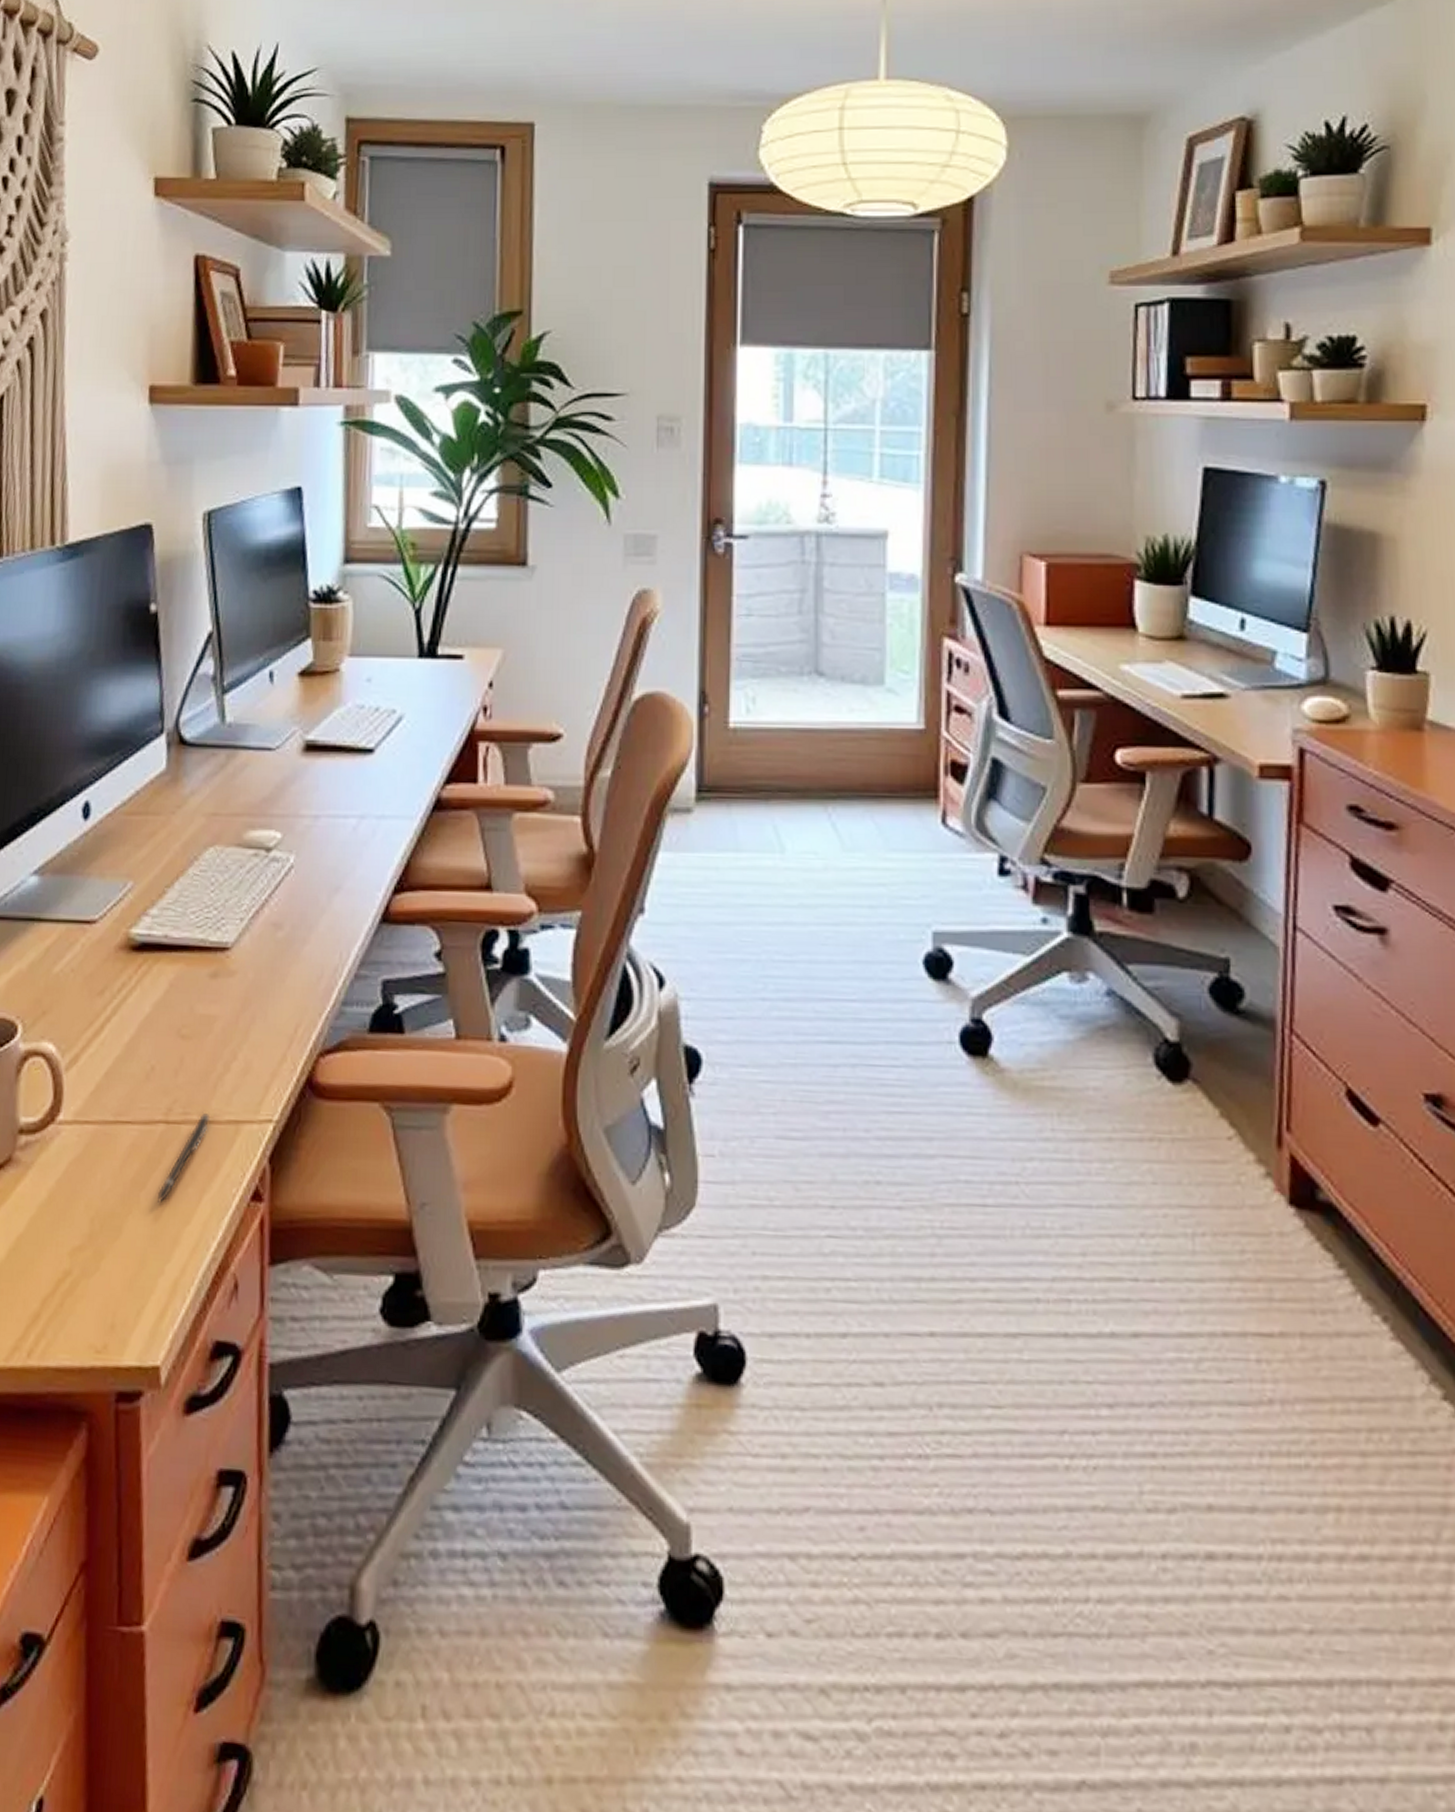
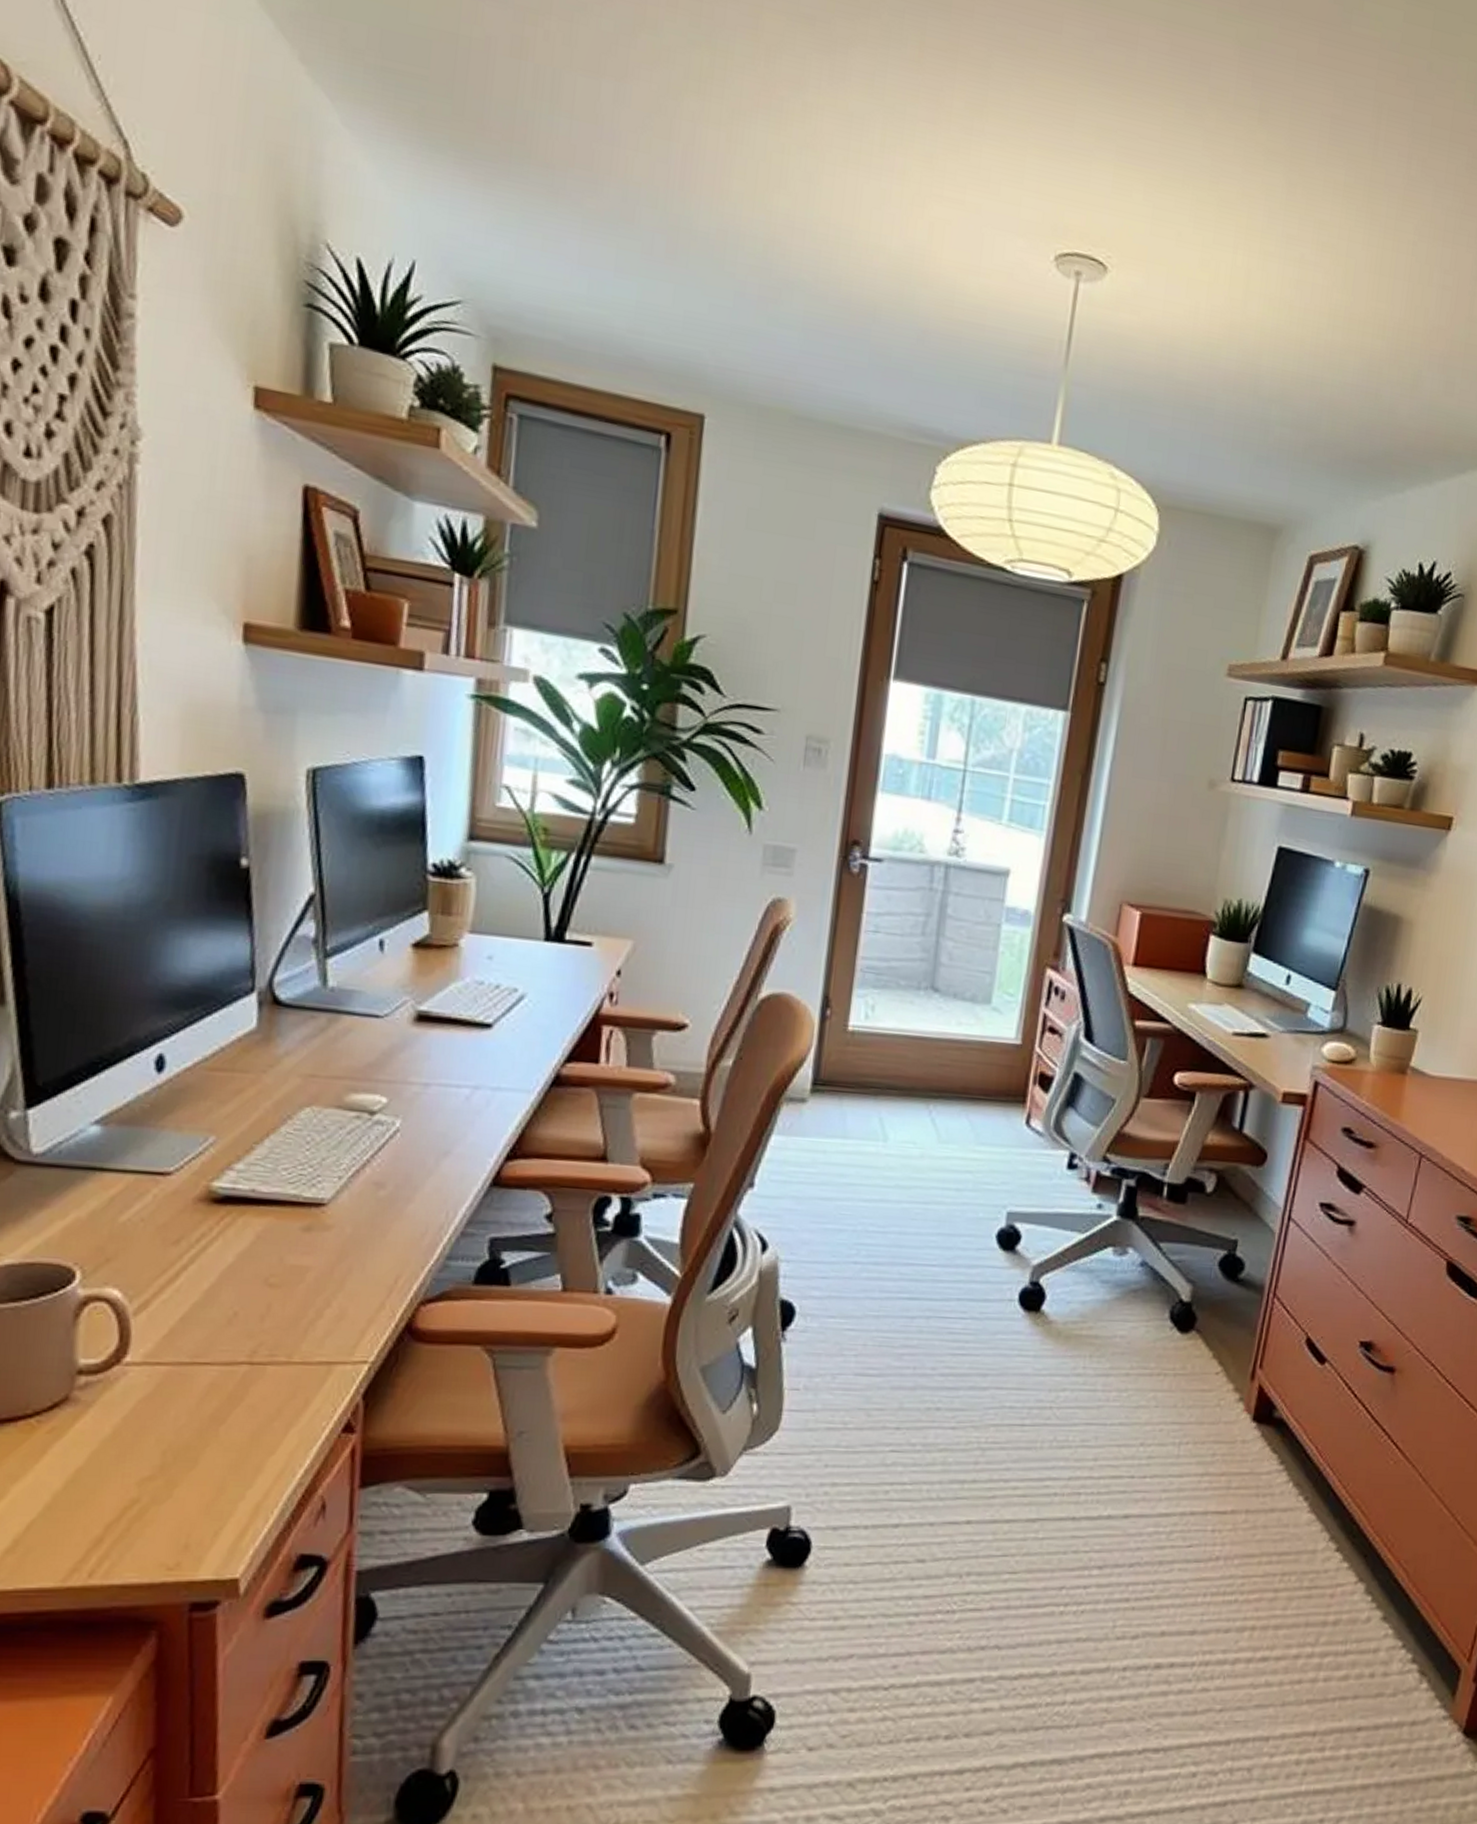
pen: present [157,1113,211,1204] -> none [238,1355,300,1437]

